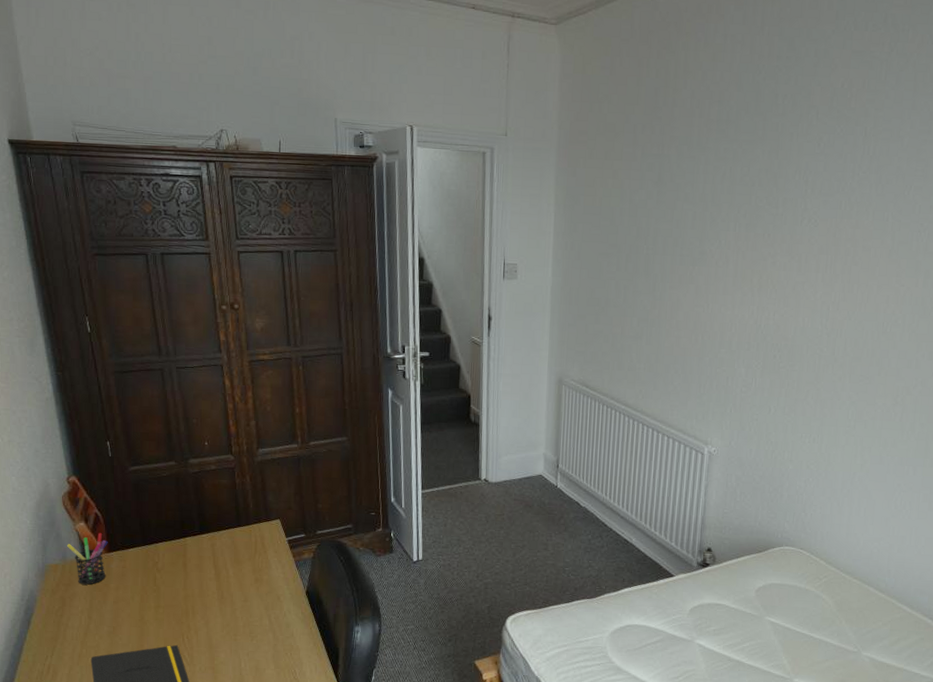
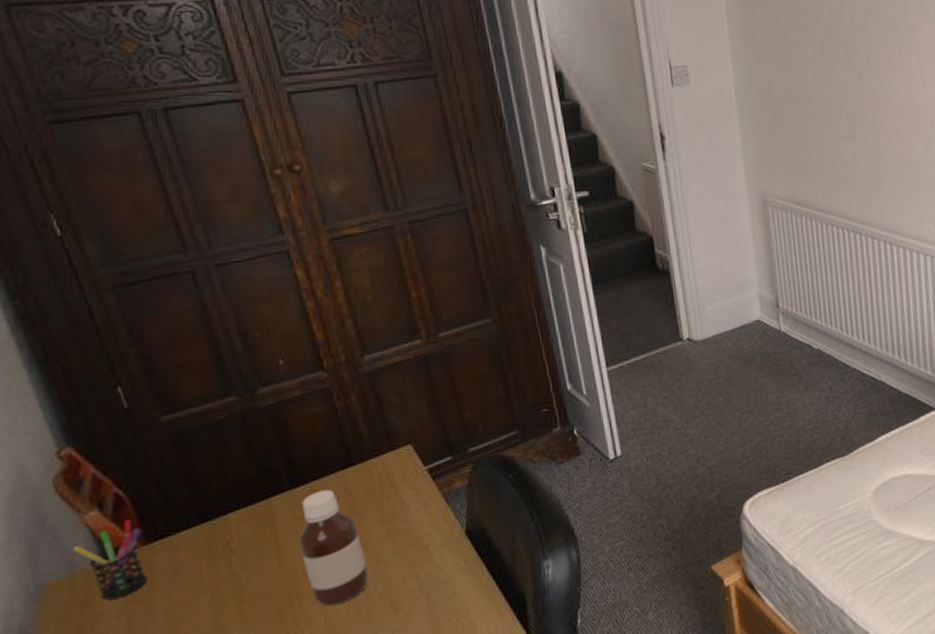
bottle: none [199,540,238,624] -> present [298,489,369,606]

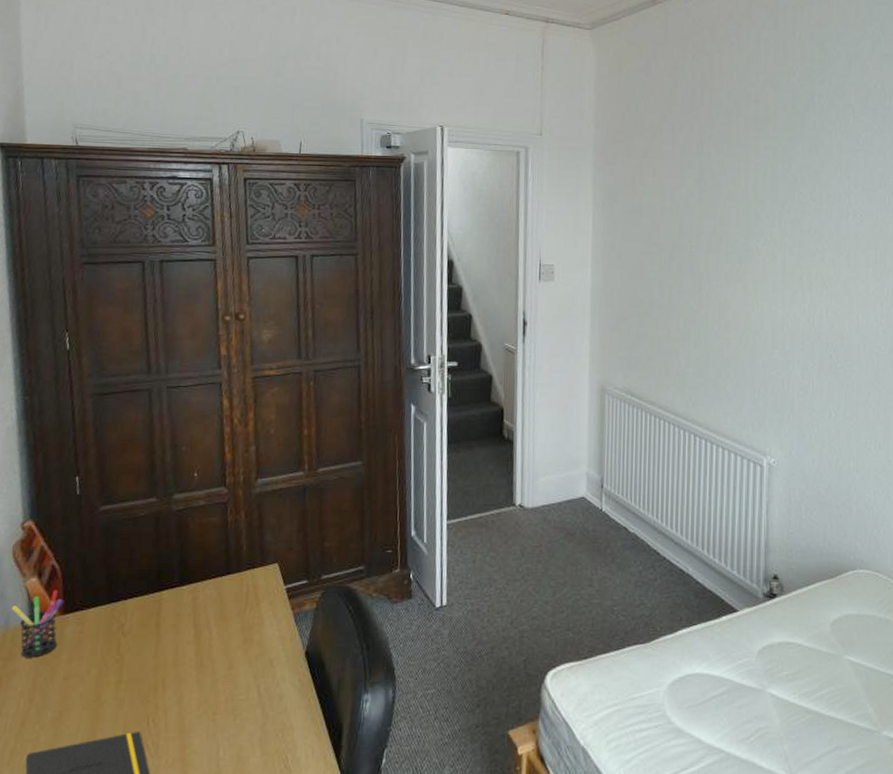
bottle: present [298,489,369,606] -> none [173,592,222,700]

